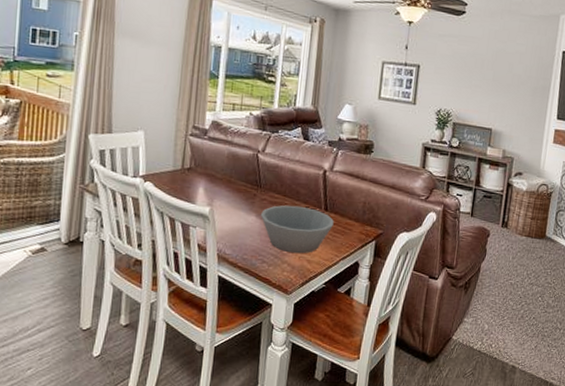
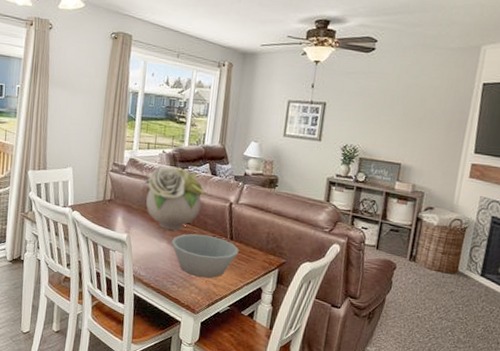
flower arrangement: none [230,130,299,202] -> present [145,166,207,231]

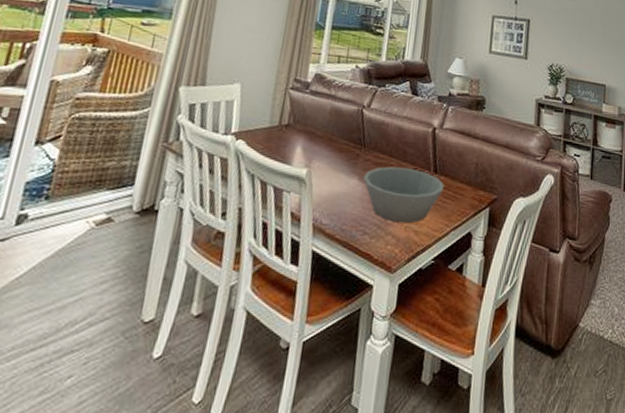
flower arrangement: present [145,166,207,231] -> none [333,84,407,163]

